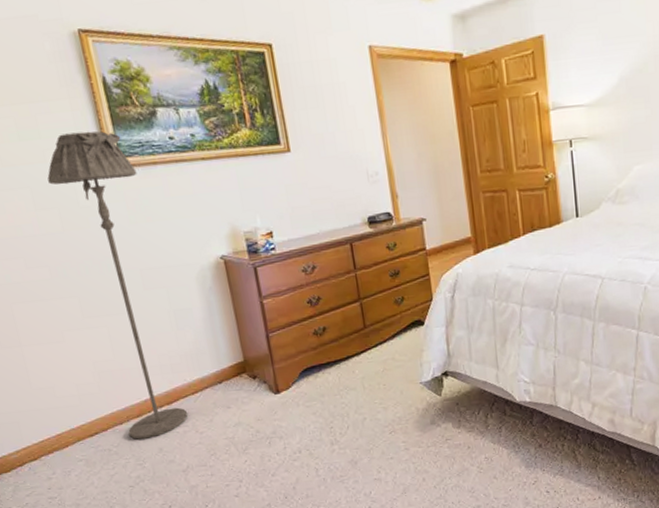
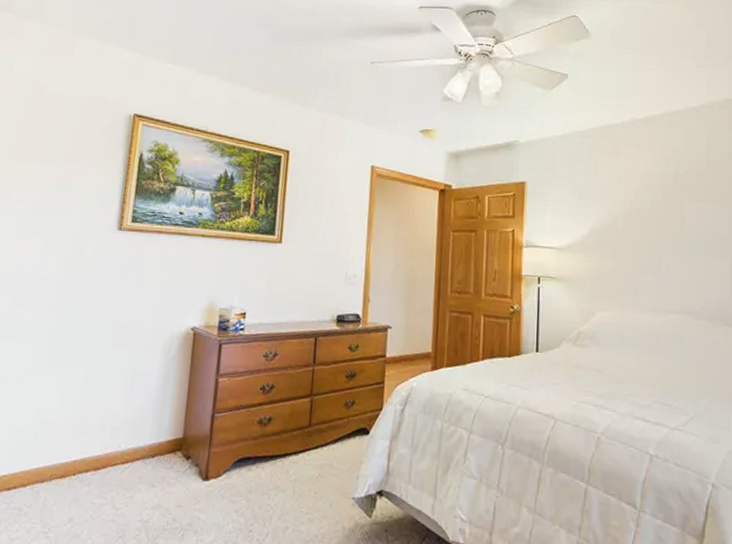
floor lamp: present [47,131,188,440] -> none [45,194,142,505]

